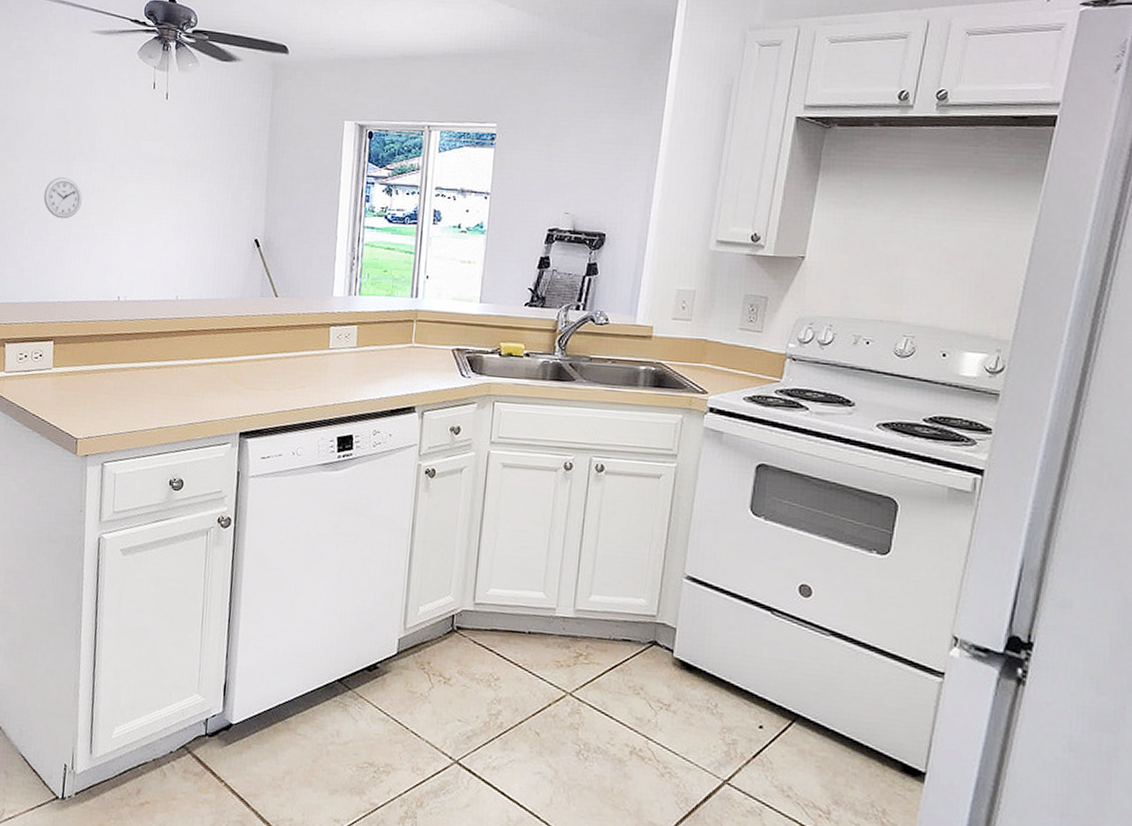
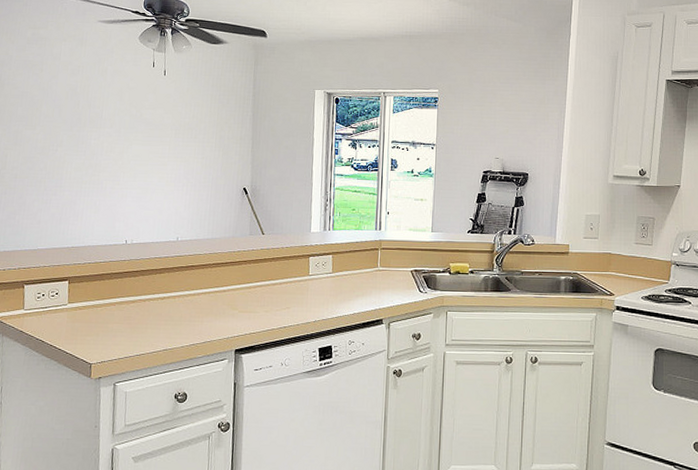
wall clock: present [43,177,82,219] -> none [57,142,92,177]

